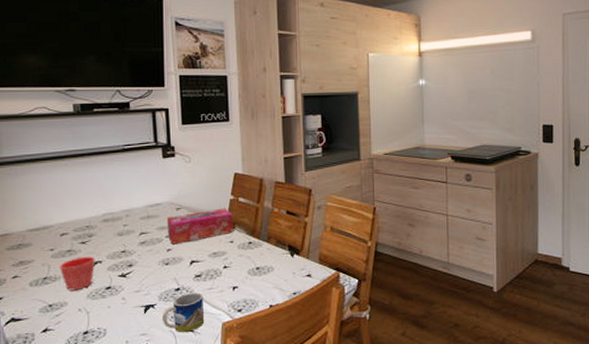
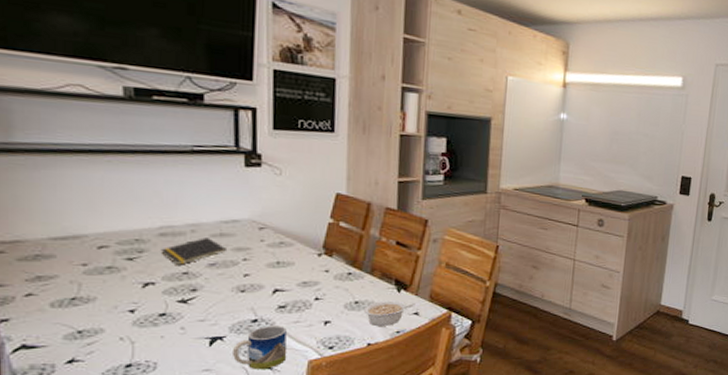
flower pot: present [60,256,95,291] -> none [95,275,146,316]
notepad: none [105,220,153,245] -> present [161,238,226,265]
tissue box: present [166,208,233,245] -> none [245,232,331,269]
legume: none [263,264,307,290] -> present [363,300,415,327]

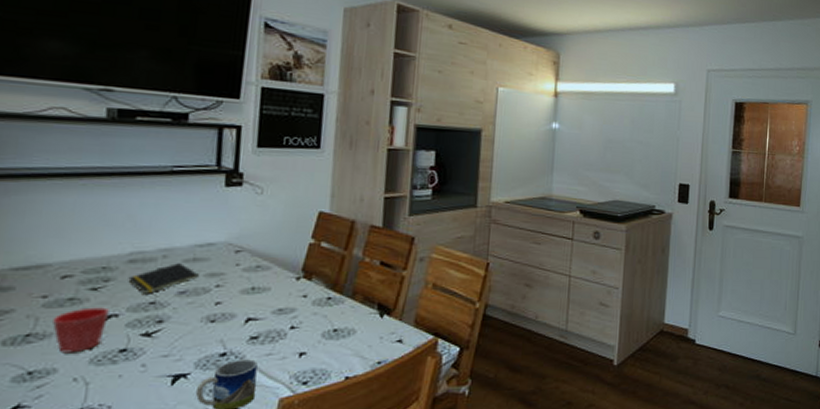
flower pot: none [95,275,146,316] -> present [52,307,109,353]
legume: present [363,300,415,327] -> none [342,327,399,358]

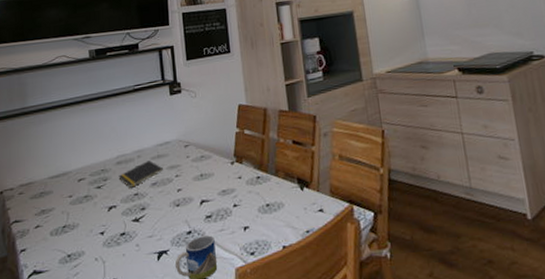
flower pot: present [52,307,109,353] -> none [78,201,110,239]

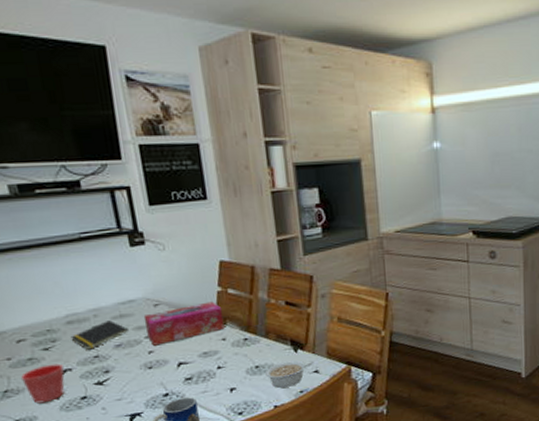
flower pot: none [78,201,110,239] -> present [21,364,65,404]
tissue box: none [176,142,241,184] -> present [143,301,225,346]
legume: none [274,198,319,228] -> present [264,360,314,389]

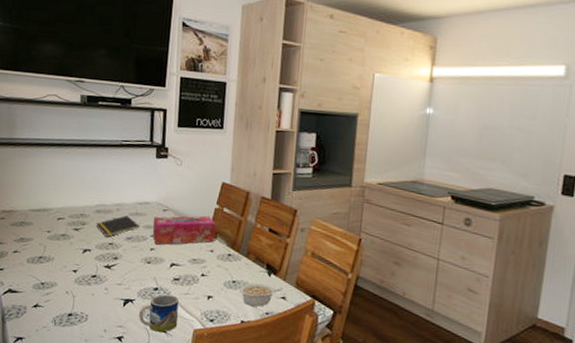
flower pot: present [21,364,65,404] -> none [54,242,85,274]

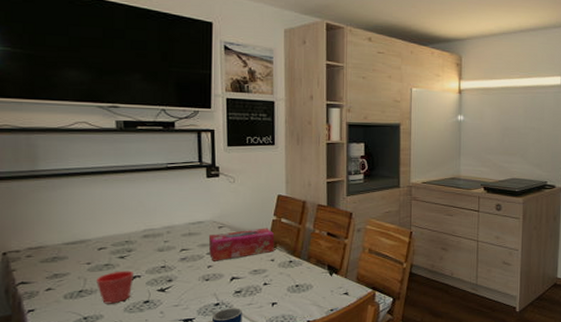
flower pot: none [54,242,85,274] -> present [96,270,133,304]
notepad: present [96,215,139,237] -> none [144,237,194,260]
legume: present [239,282,283,307] -> none [302,283,345,306]

